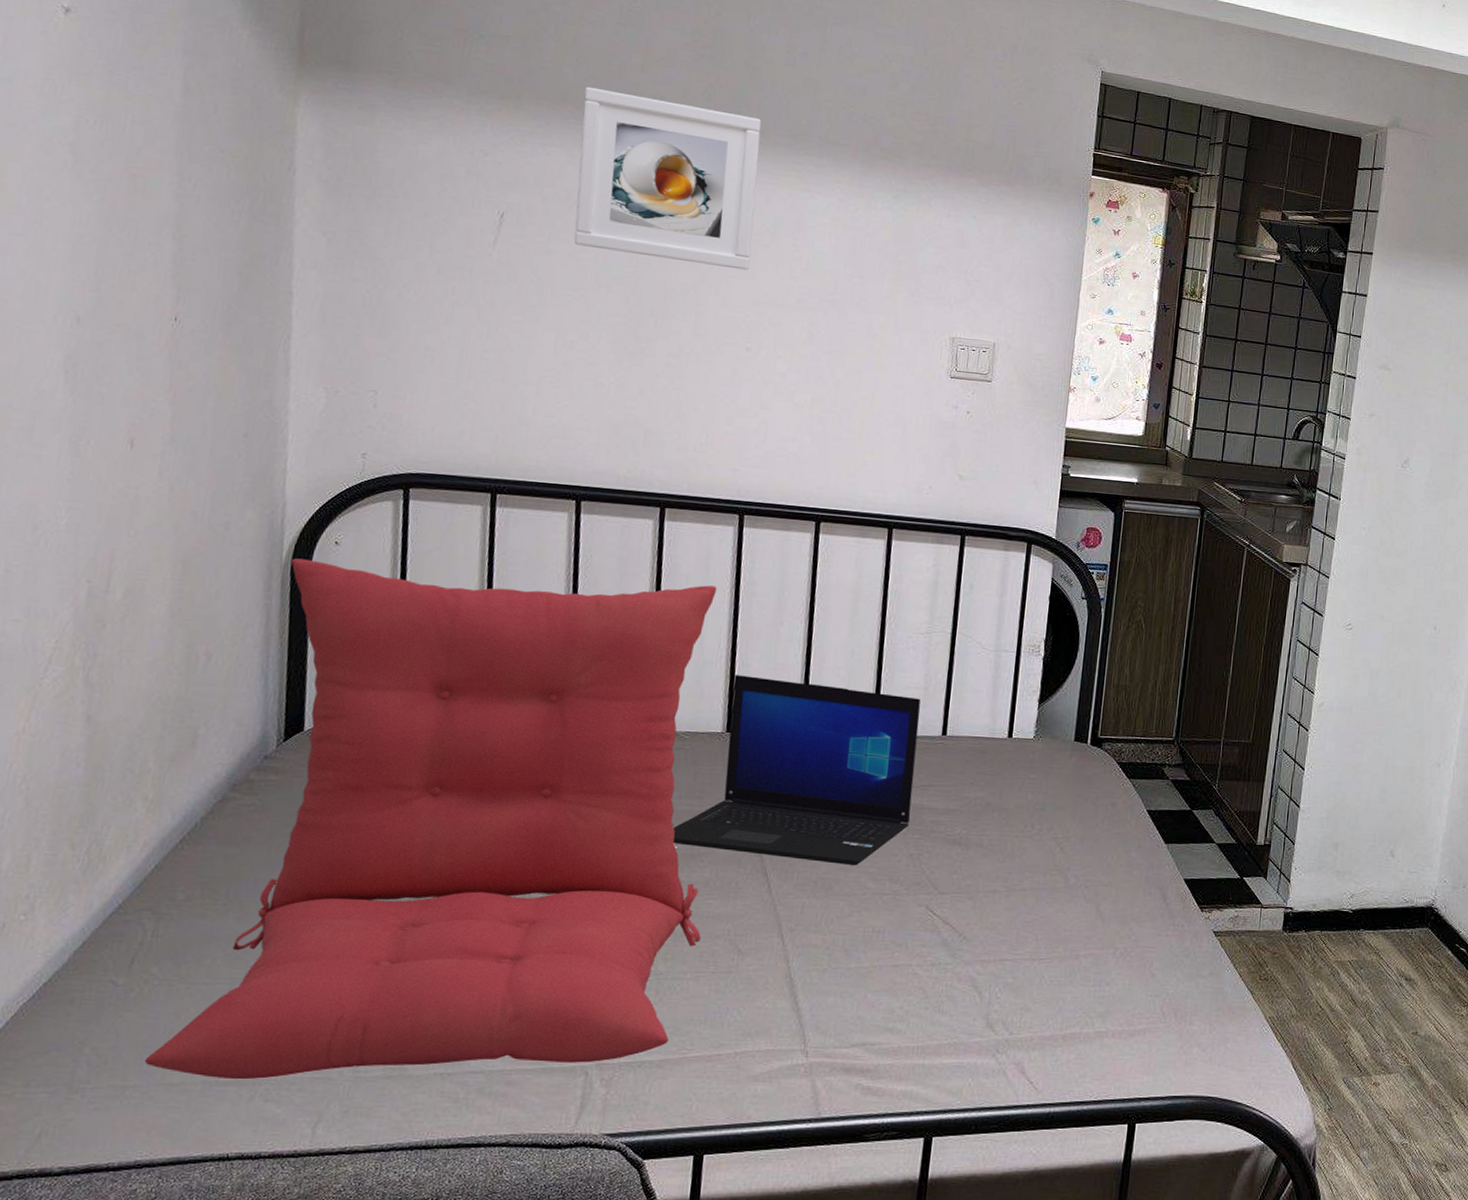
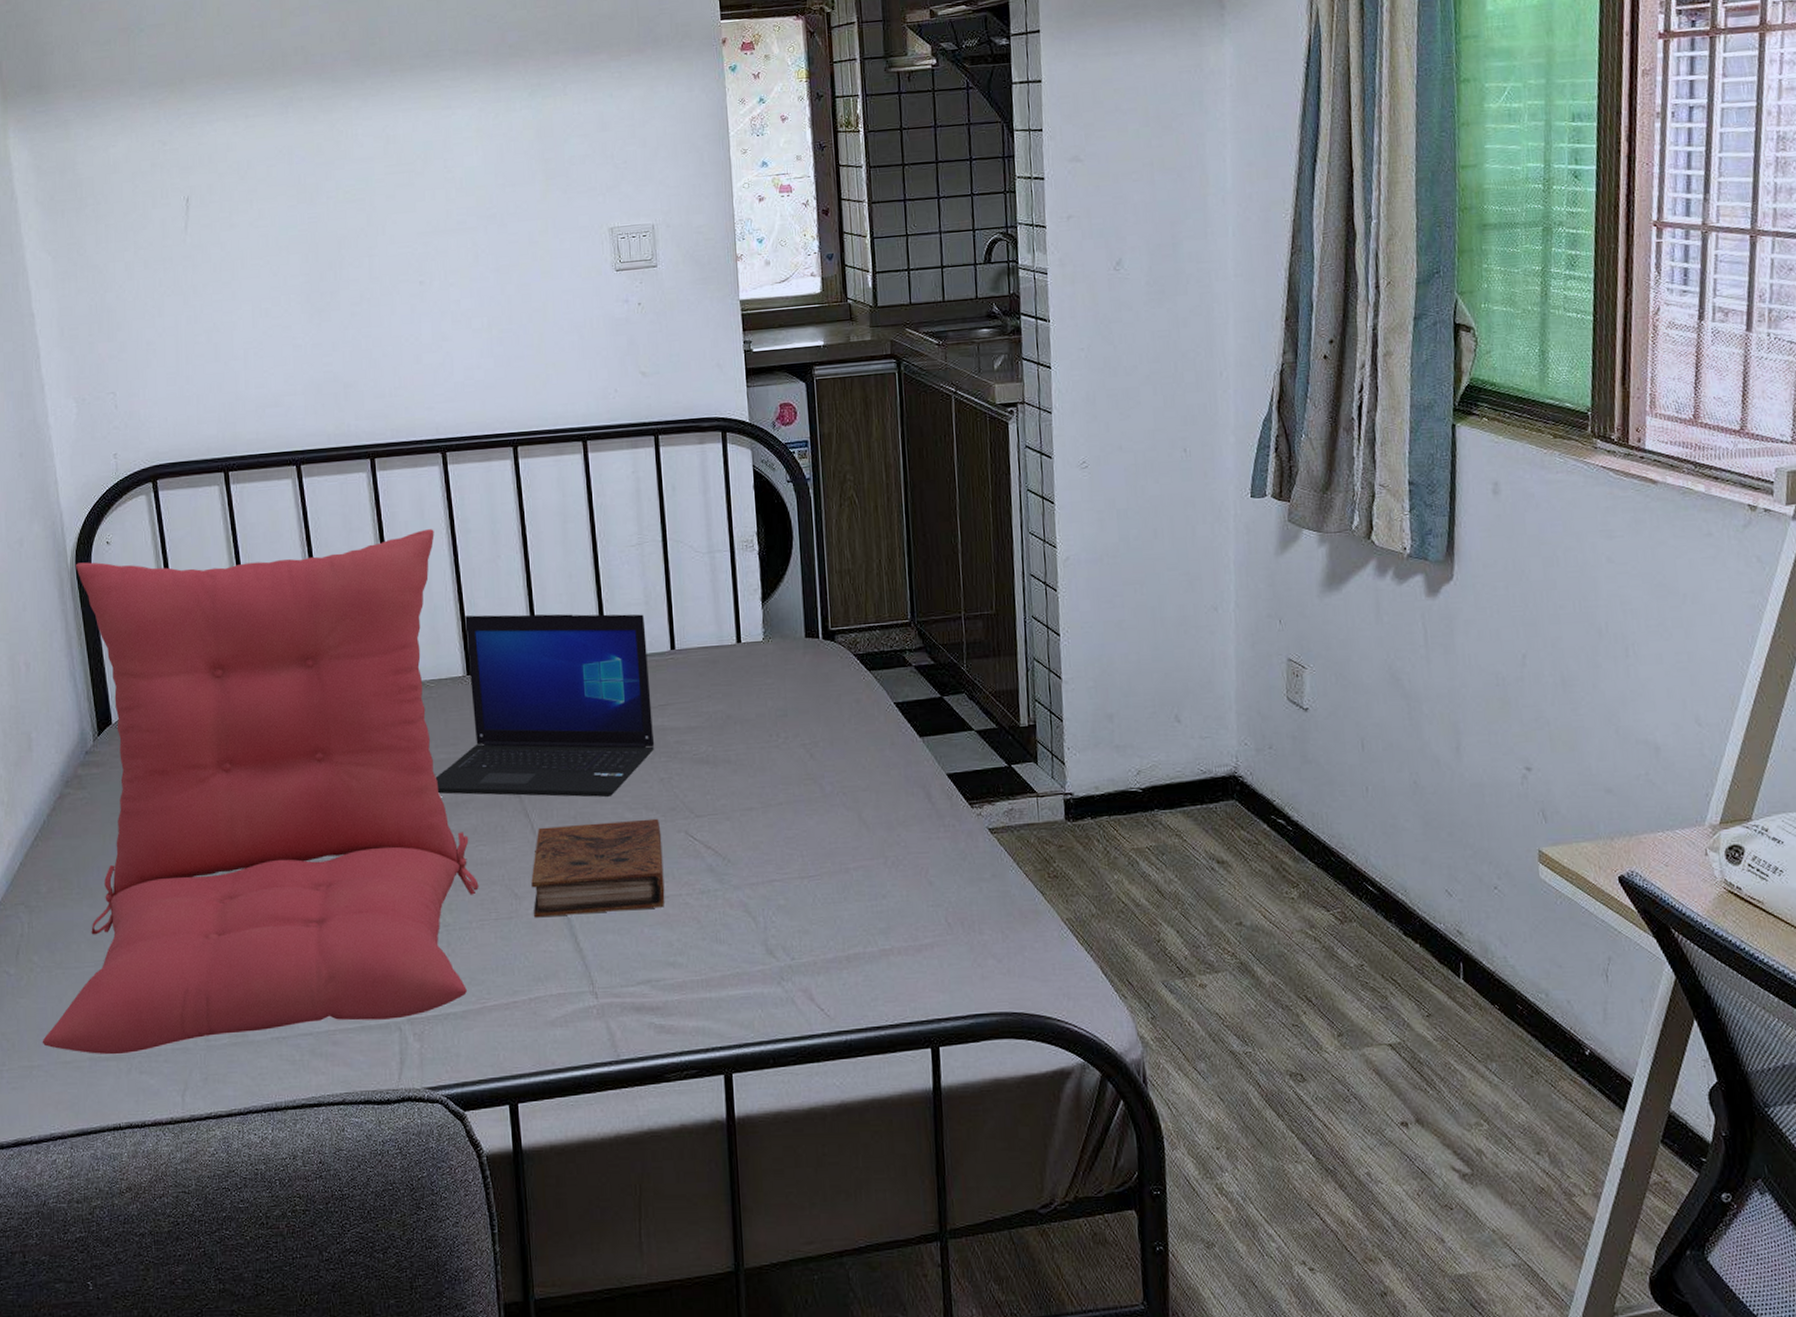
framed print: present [574,86,762,270] -> none [236,45,408,214]
book: none [755,888,902,976] -> present [531,818,665,918]

